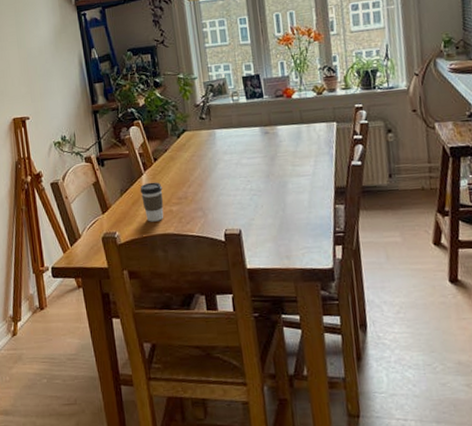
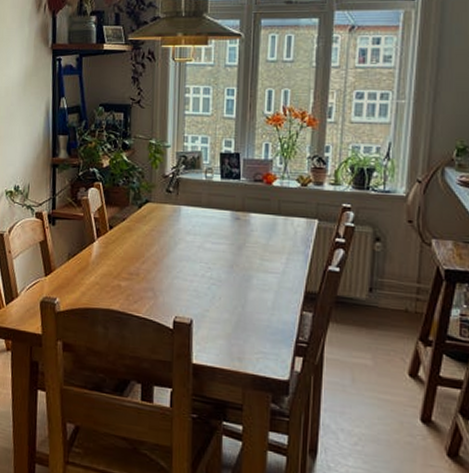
coffee cup: present [140,182,164,222] -> none [89,251,114,295]

